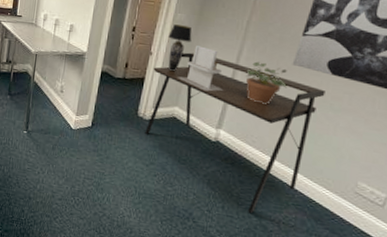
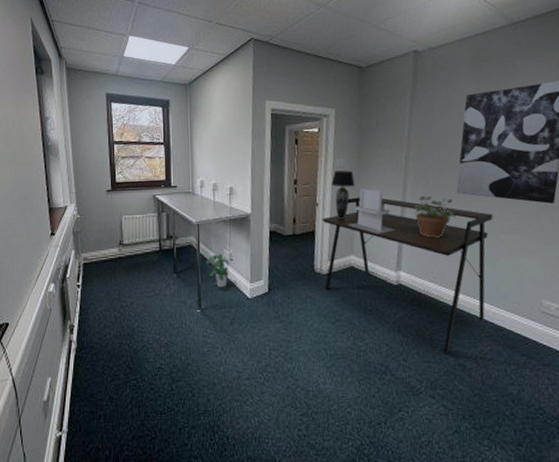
potted plant: none [37,83,60,116] -> present [205,253,229,288]

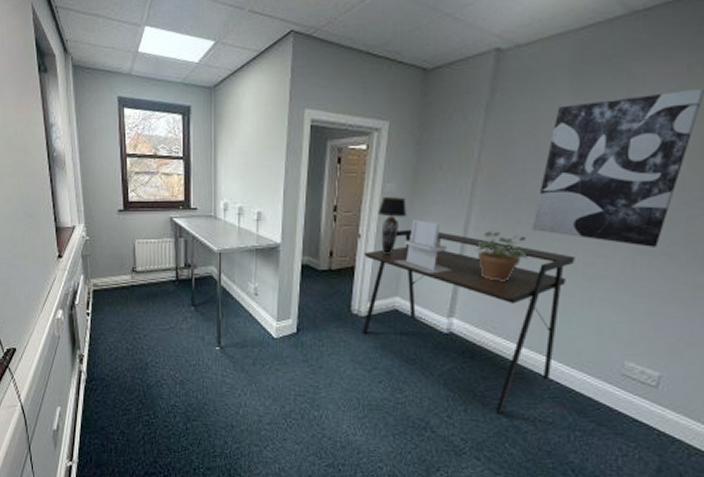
potted plant: present [205,253,229,288] -> none [227,286,254,325]

